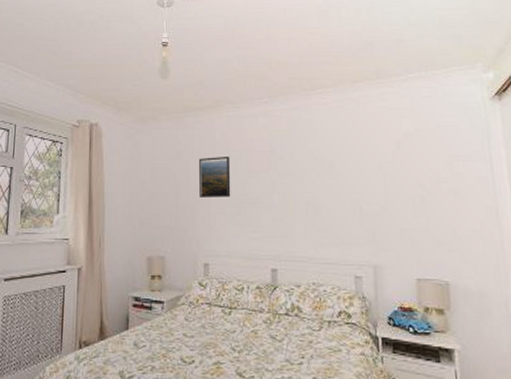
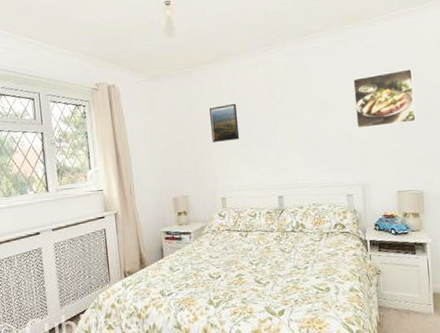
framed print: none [365,135,440,199] -> present [353,68,416,129]

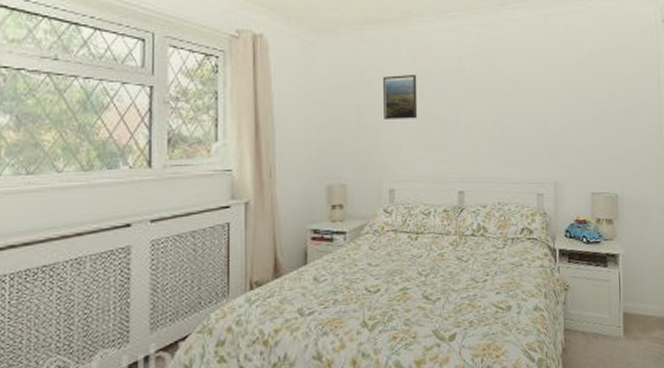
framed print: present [353,68,416,129] -> none [551,55,615,118]

